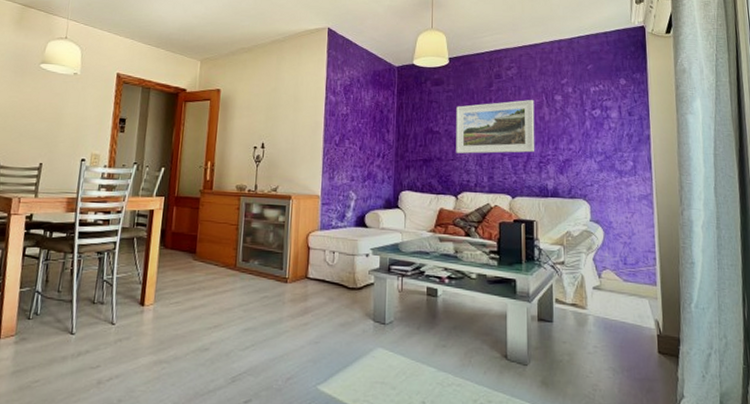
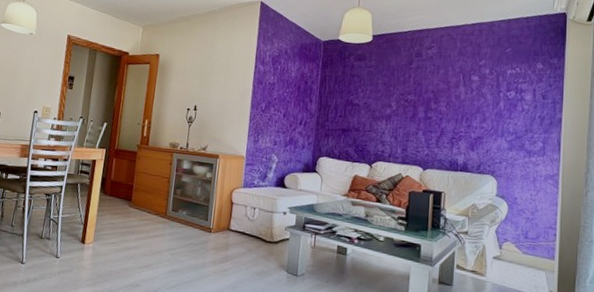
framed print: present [456,100,535,154] -> none [373,78,452,129]

